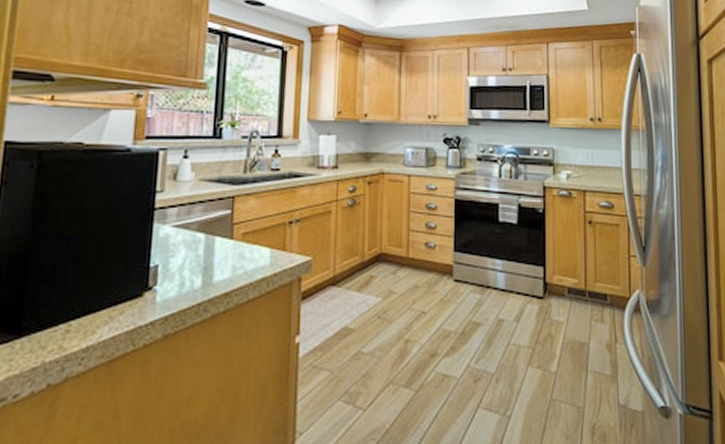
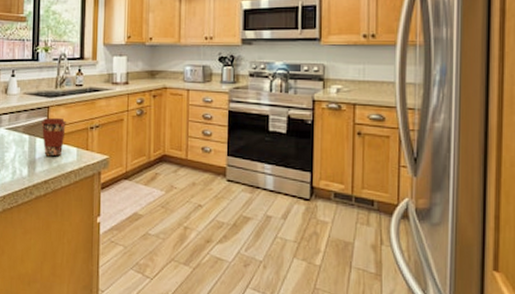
coffee cup: none [223,211,258,261] -> present [41,118,67,157]

